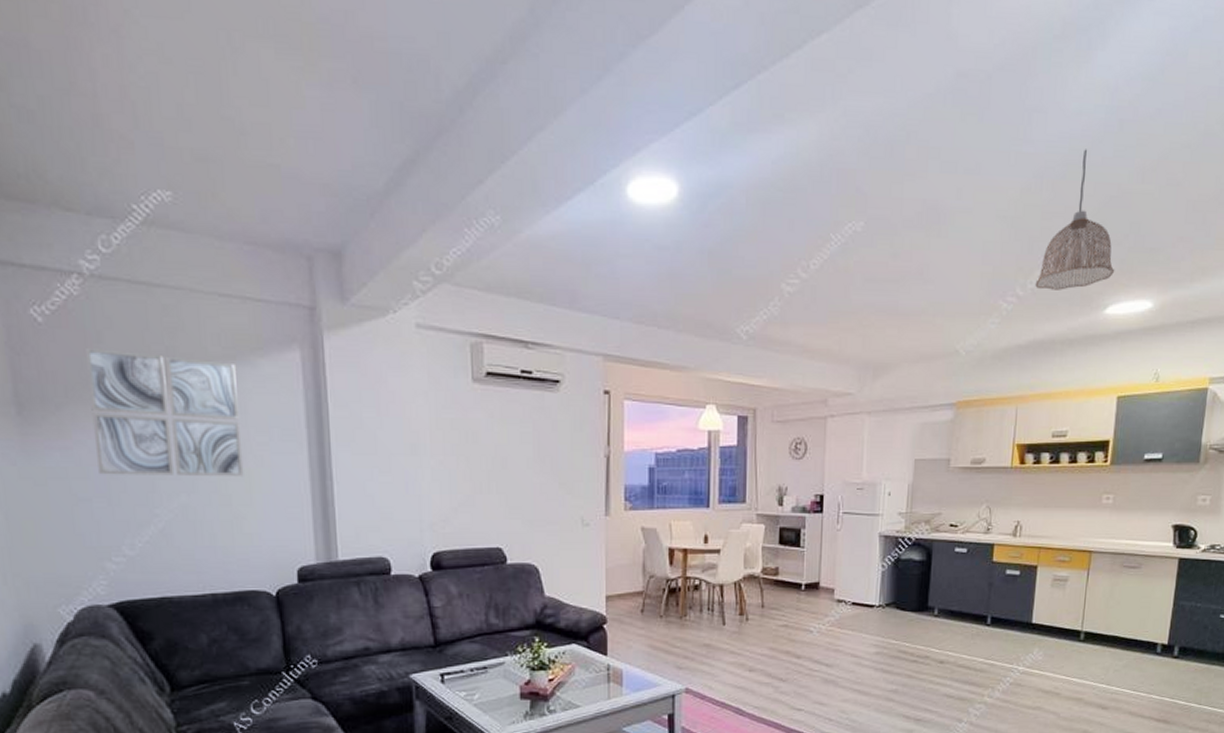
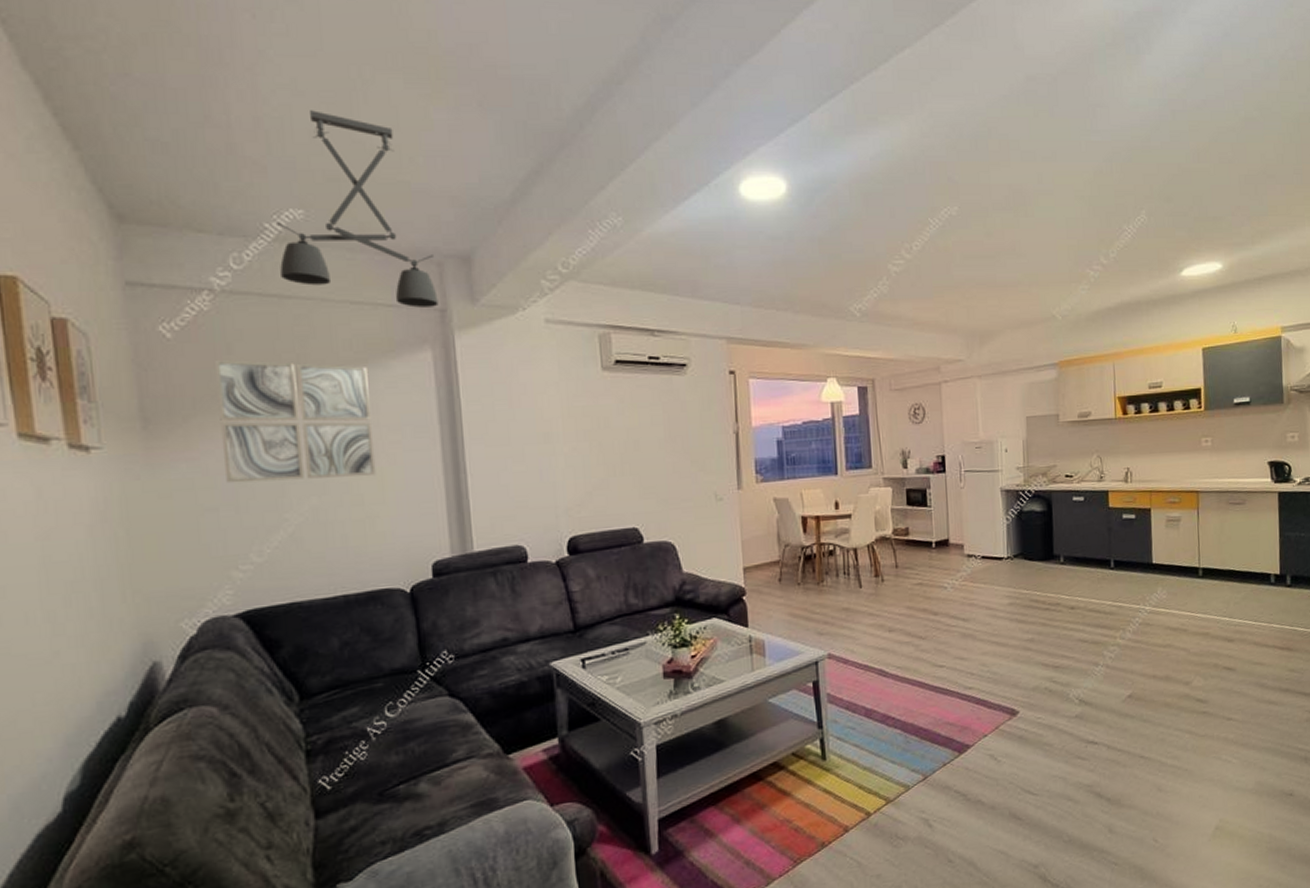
ceiling light fixture: none [145,80,308,304] -> present [277,110,439,308]
pendant lamp: present [1035,149,1115,290] -> none [1117,136,1185,258]

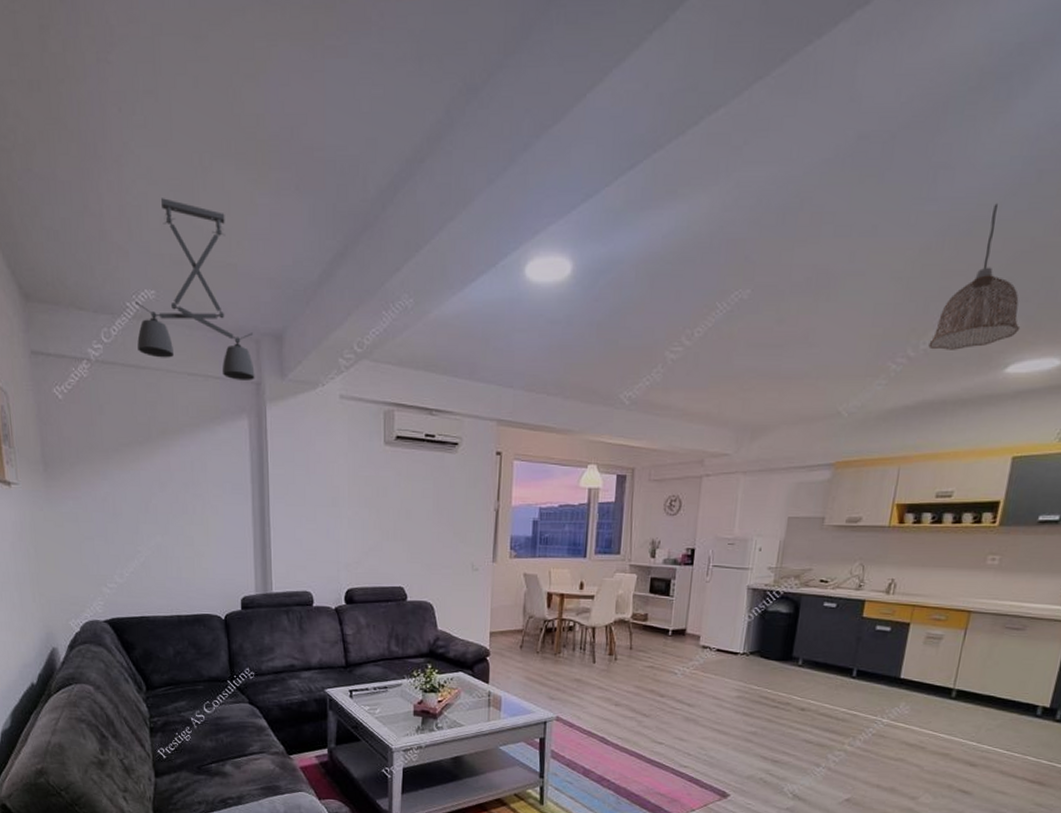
wall art: present [215,359,377,484] -> none [92,418,203,522]
pendant lamp: none [1117,136,1185,258] -> present [928,203,1021,350]

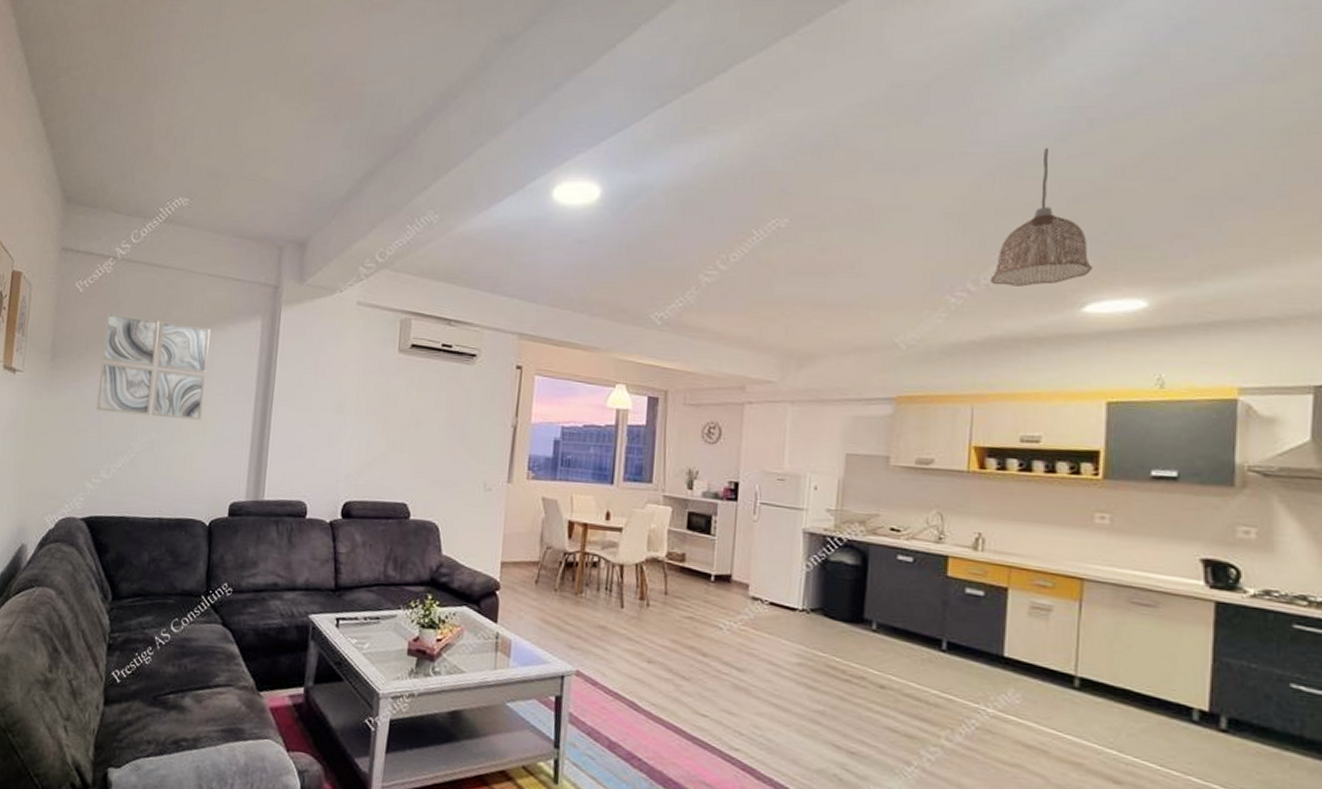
wall art: none [92,418,203,522] -> present [96,312,211,420]
ceiling light fixture: present [135,198,255,380] -> none [163,120,277,284]

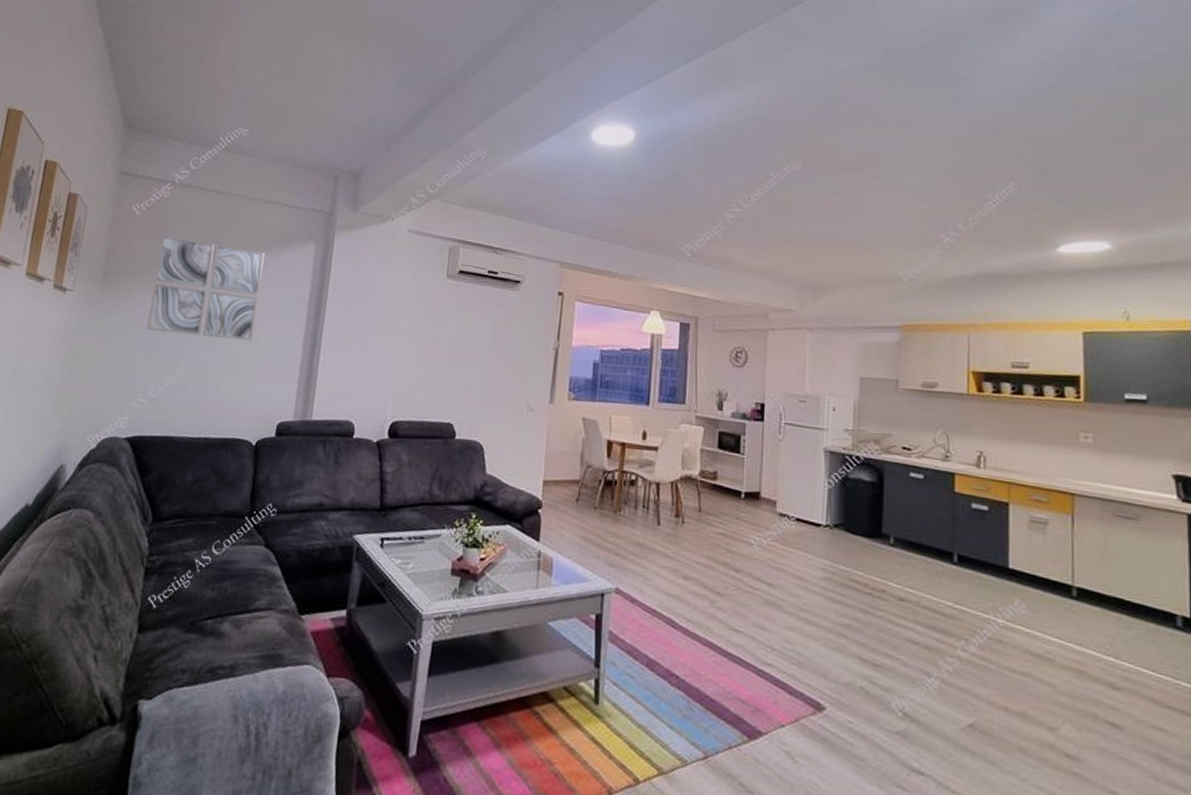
pendant lamp: present [990,148,1094,287] -> none [978,109,1064,229]

